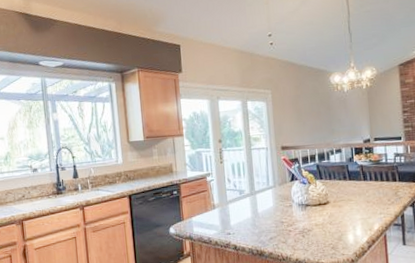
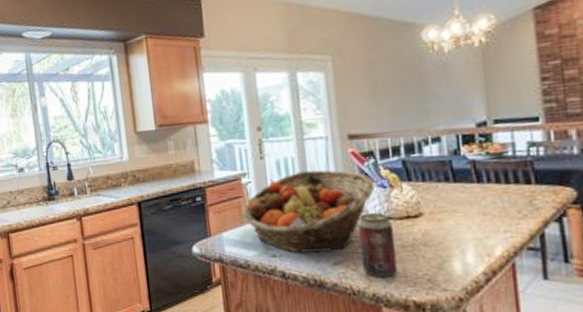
fruit basket: none [206,171,299,231] -> present [241,169,375,253]
beverage can: none [287,202,312,247] -> present [358,213,397,277]

